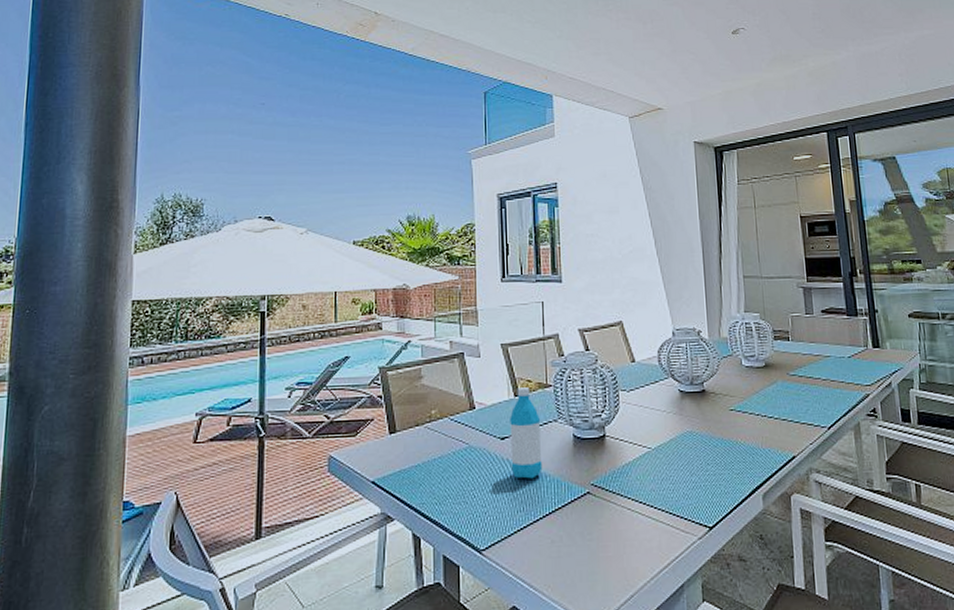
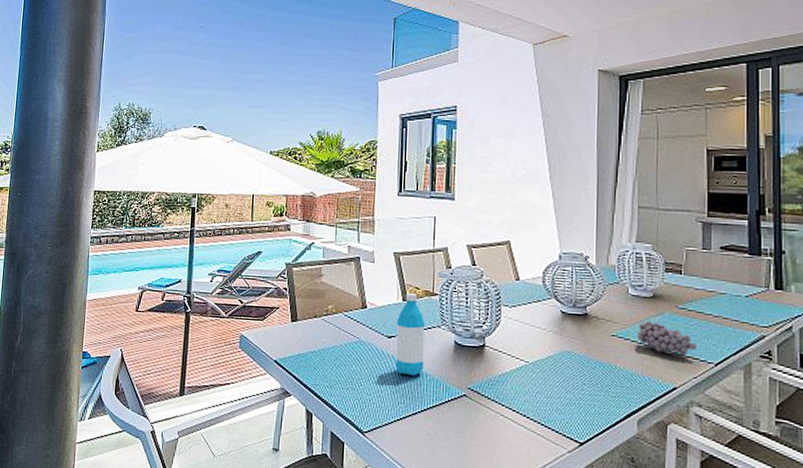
fruit: none [754,391,810,423] -> present [637,321,696,356]

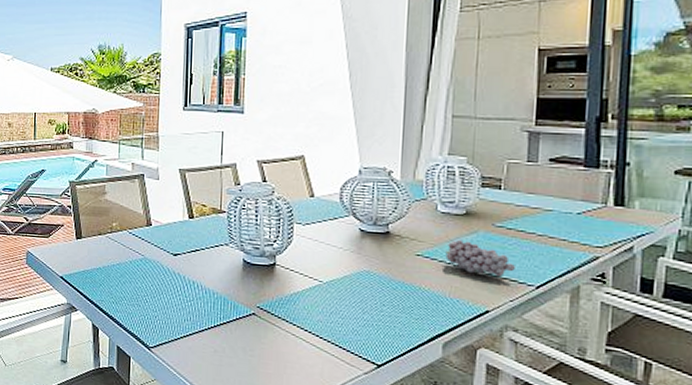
water bottle: present [395,293,425,376] -> none [181,211,212,294]

